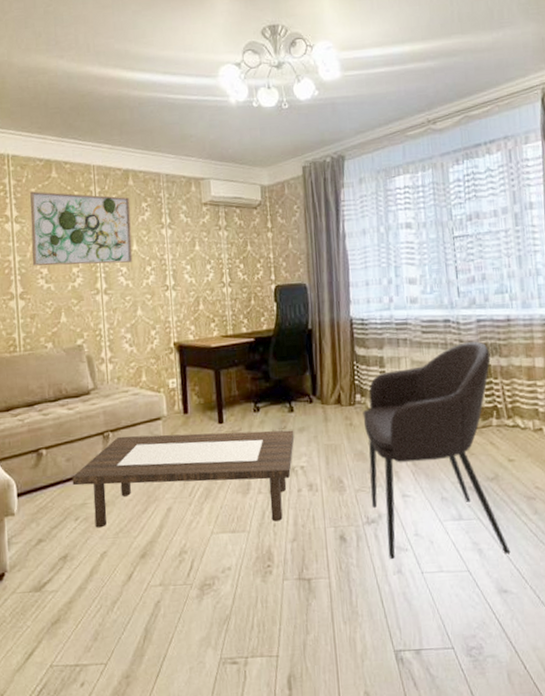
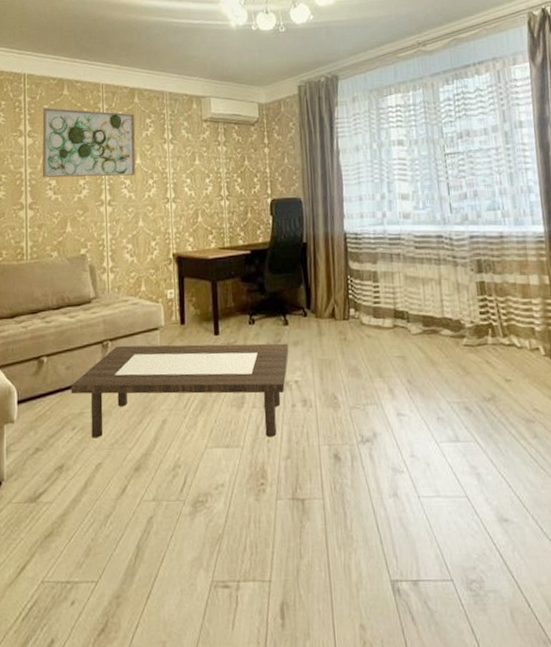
armchair: present [362,341,511,559] -> none [356,258,510,481]

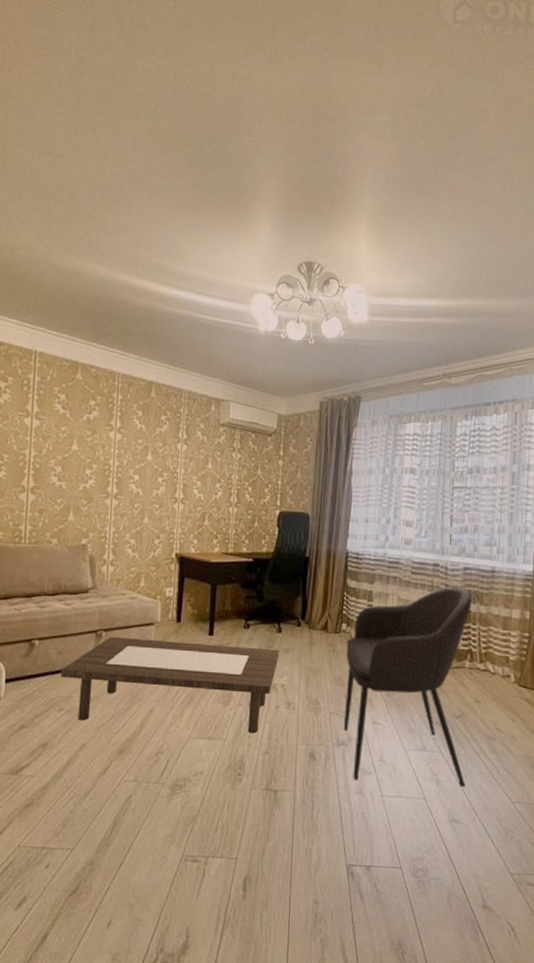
wall art: present [42,107,136,178] -> none [47,390,150,472]
armchair: none [356,258,510,481] -> present [343,587,472,787]

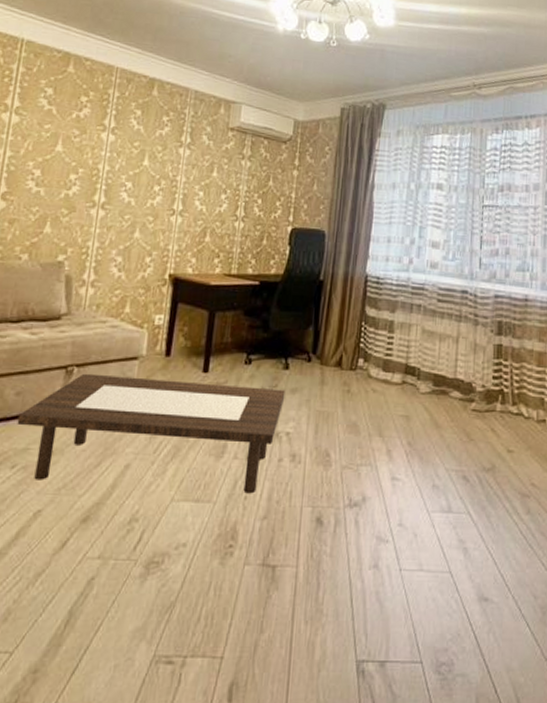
armchair: present [343,587,472,787] -> none [357,317,504,557]

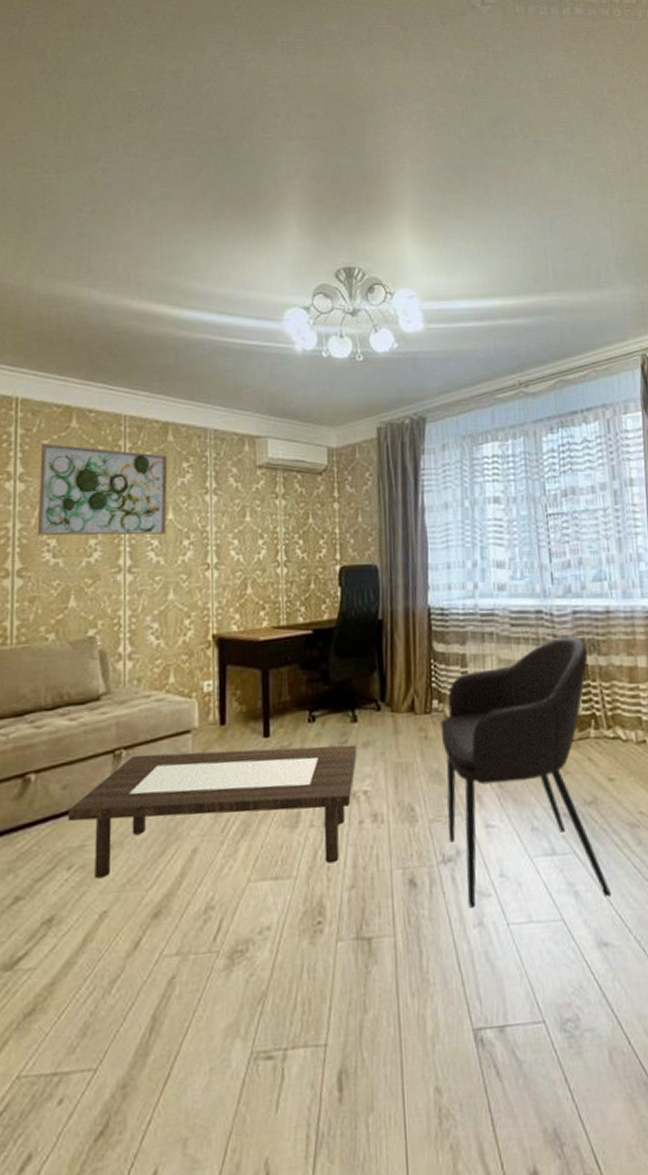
wall art: none [24,83,151,179] -> present [37,443,168,536]
armchair: none [357,317,504,557] -> present [440,636,612,908]

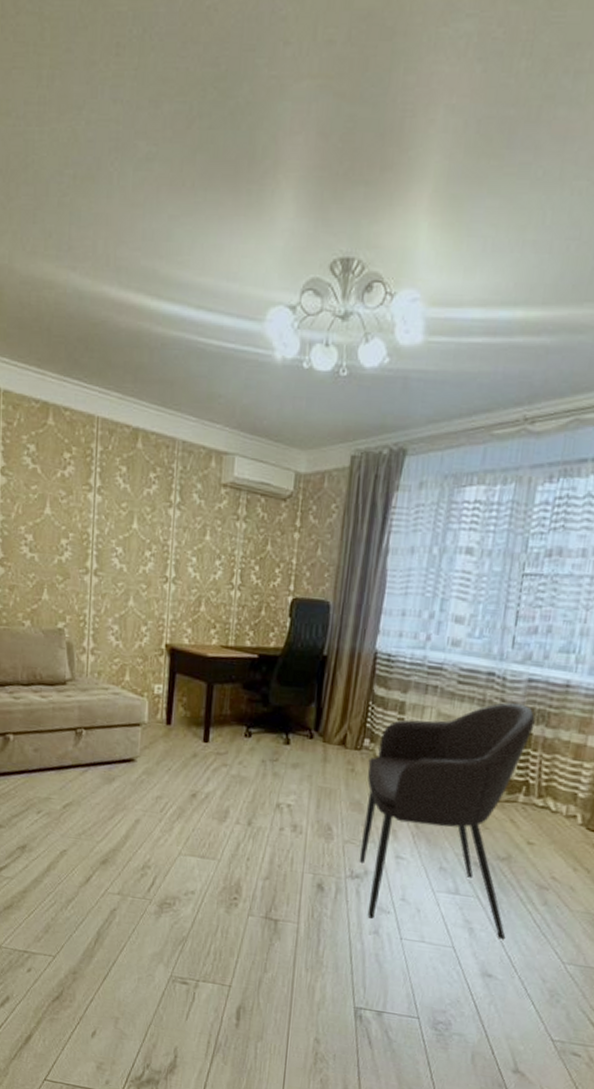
wall art: present [37,443,168,536] -> none [16,439,136,544]
coffee table: present [67,744,357,879] -> none [38,735,287,856]

